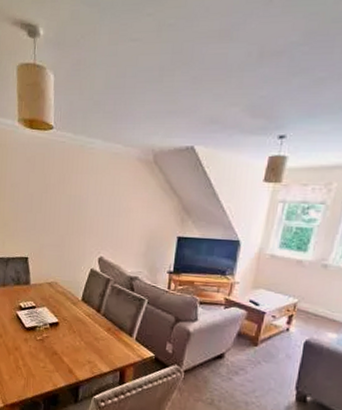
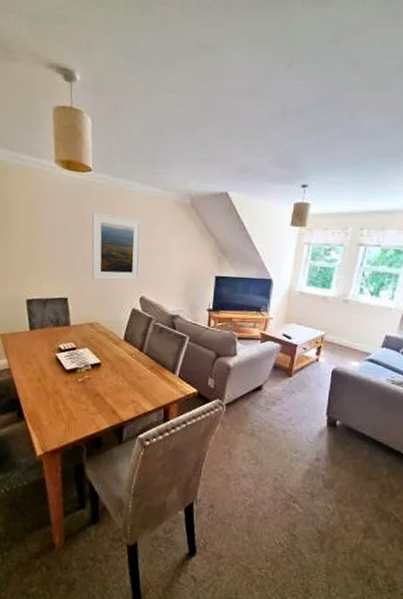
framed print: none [51,171,102,241] -> present [91,212,142,281]

